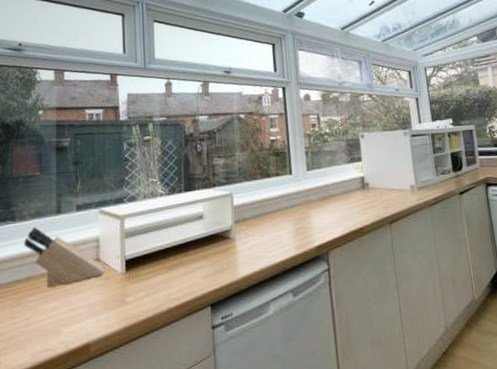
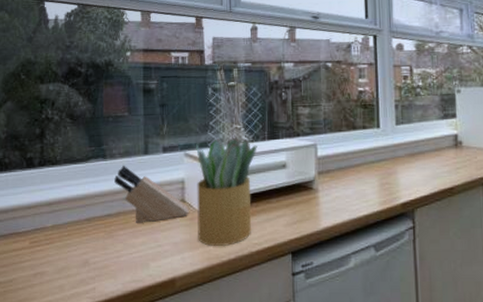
potted plant: none [111,192,174,305] -> present [196,138,257,246]

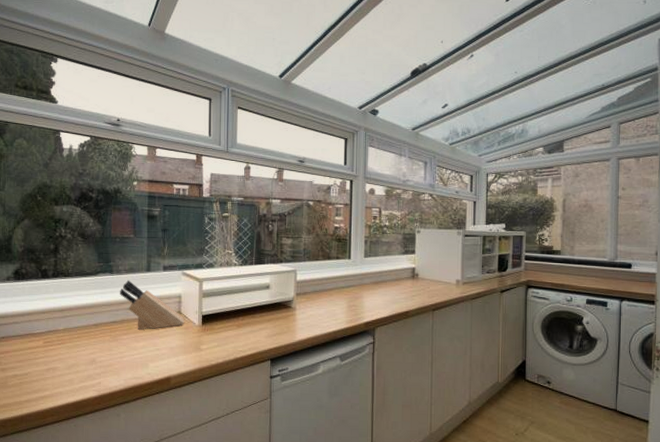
potted plant: present [196,138,257,246] -> none [191,261,246,352]

